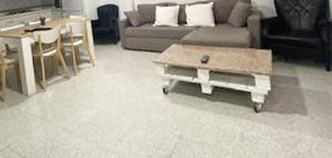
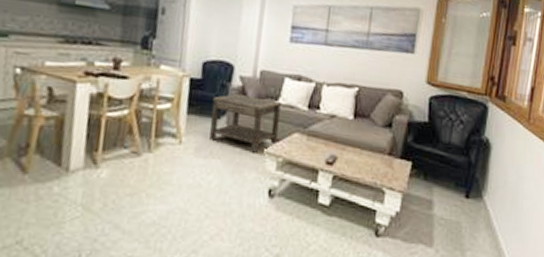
side table: none [109,24,161,64] -> present [209,94,281,153]

